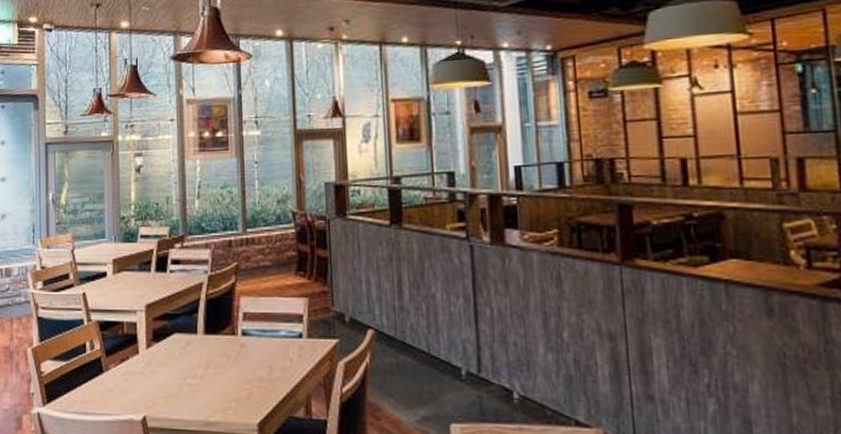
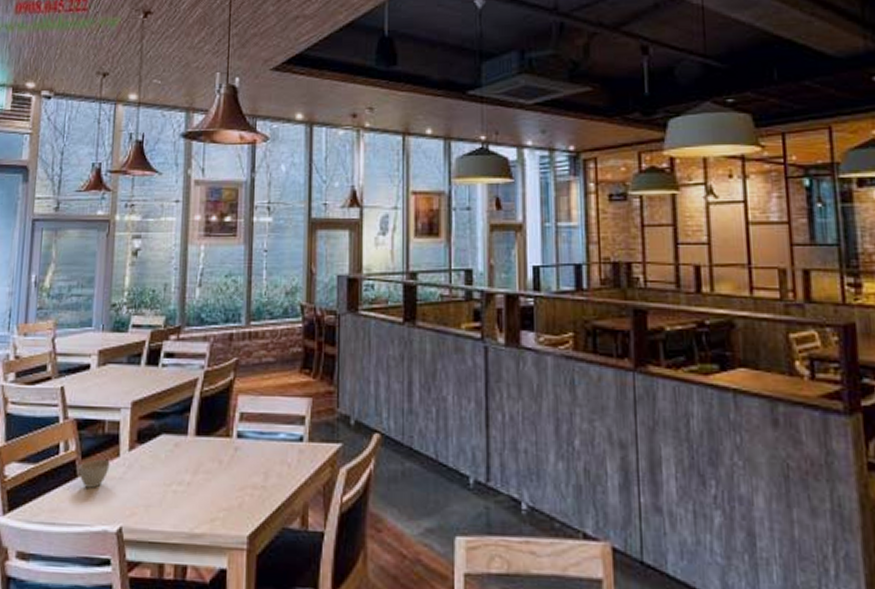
cup: none [104,357,131,382] -> present [79,460,110,488]

